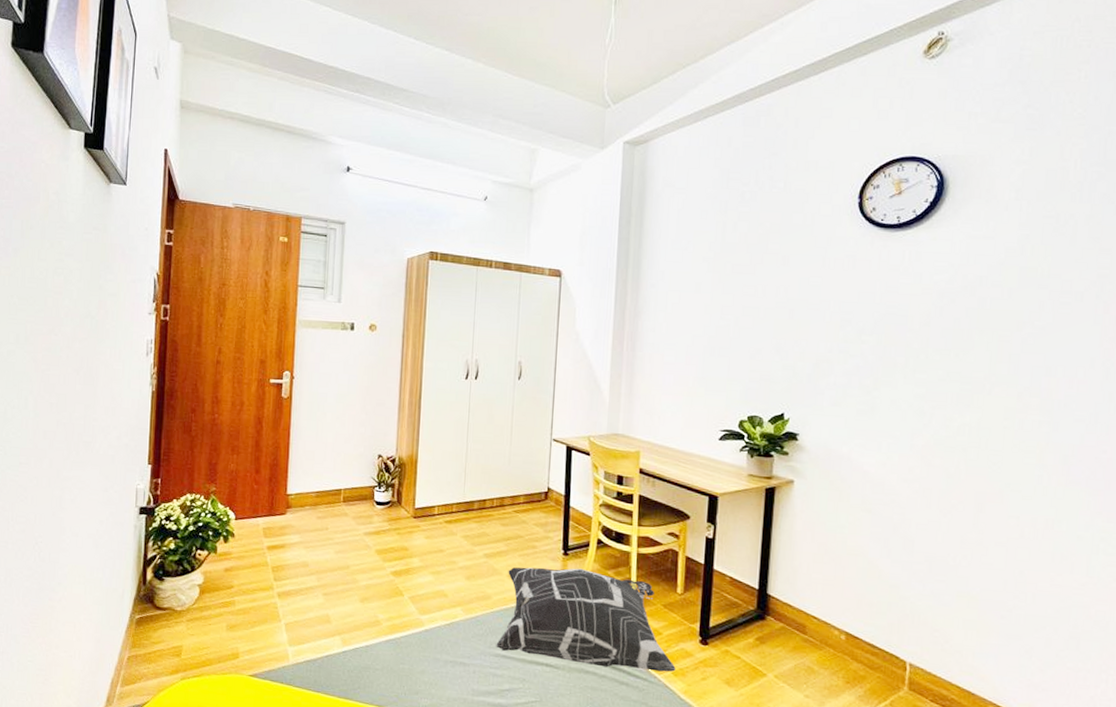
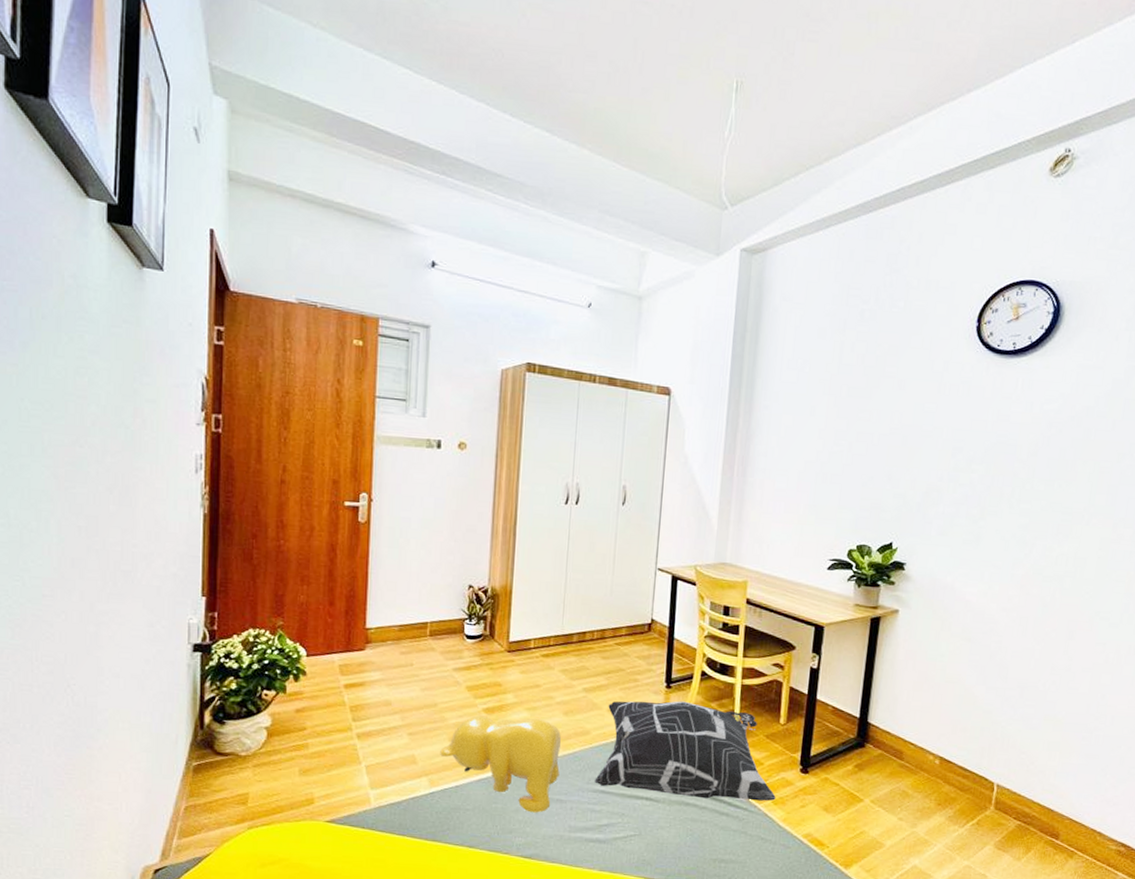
teddy bear: none [352,578,464,675] -> present [440,715,561,813]

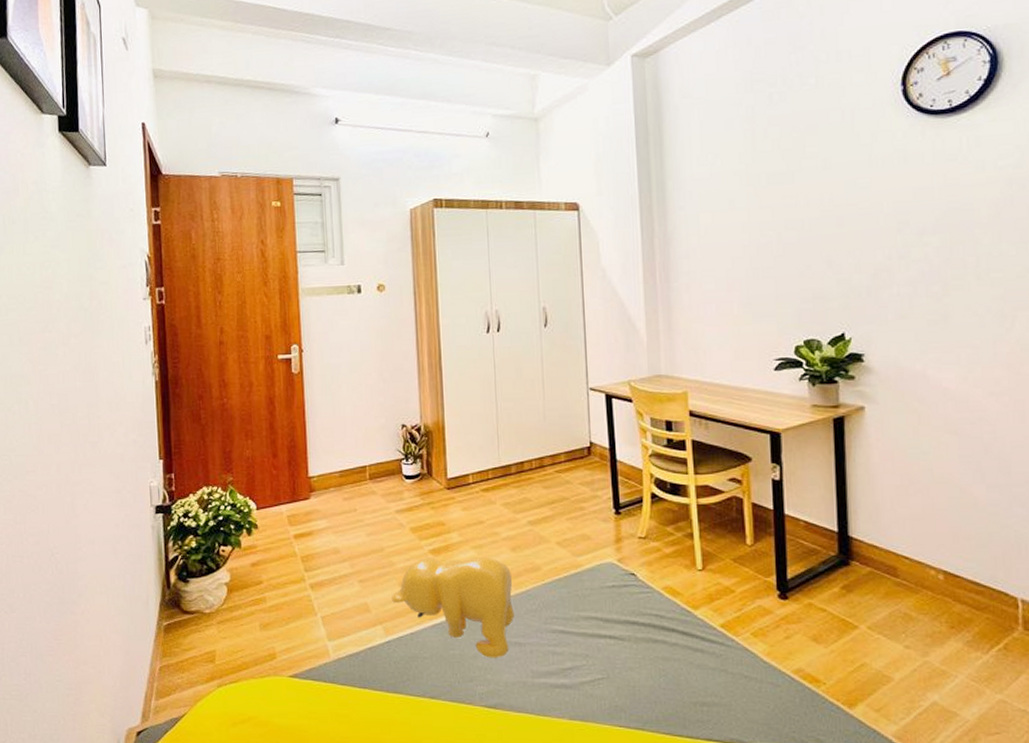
decorative pillow: present [594,701,776,802] -> none [552,527,755,634]

